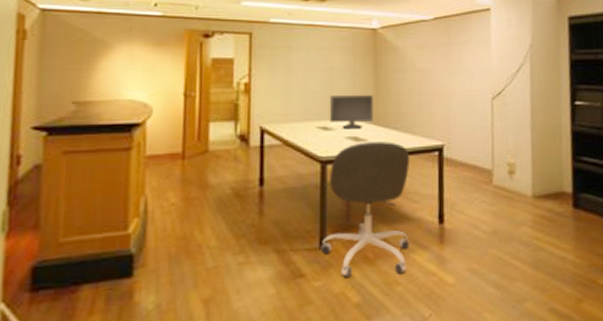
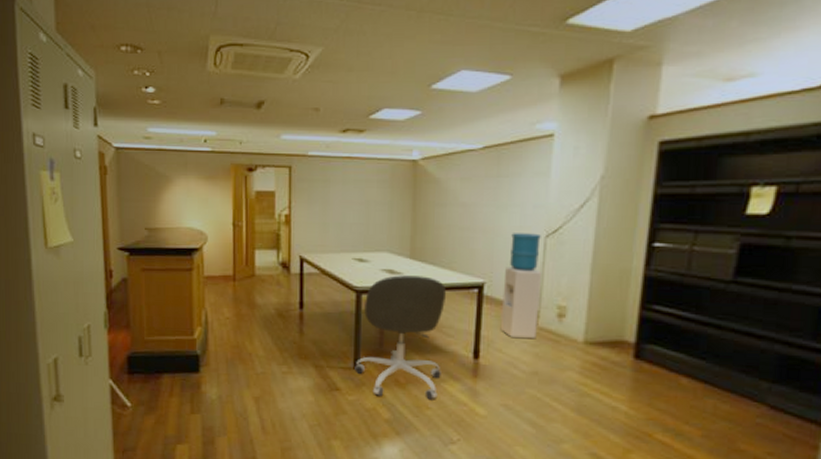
computer monitor: present [329,94,373,129] -> none [365,228,410,262]
water cooler: none [460,96,493,199] -> present [500,233,542,339]

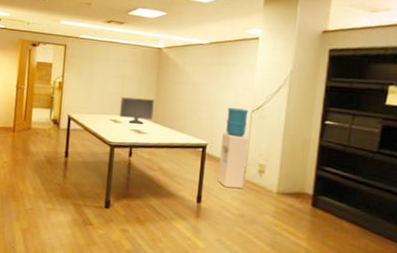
office chair: present [354,275,447,400] -> none [105,134,179,235]
computer monitor: none [365,228,410,262] -> present [119,97,154,124]

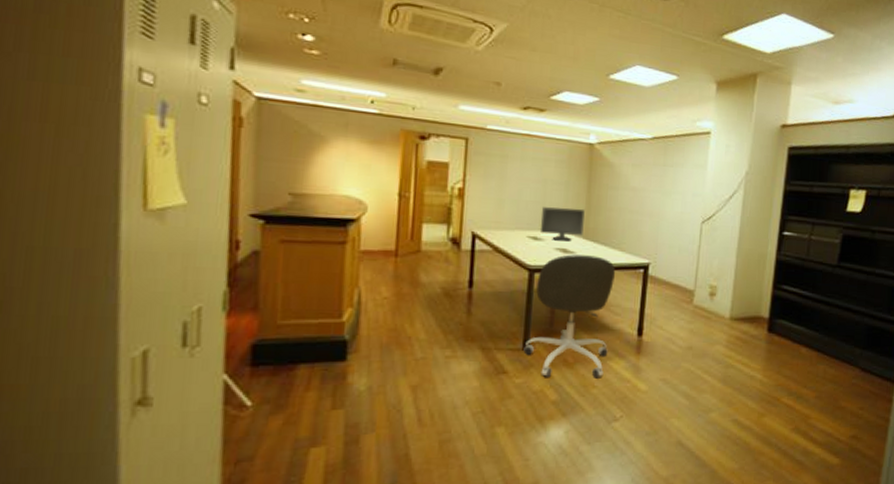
office chair: none [105,134,179,235] -> present [523,254,616,379]
water cooler: present [217,107,249,189] -> none [662,218,698,316]

